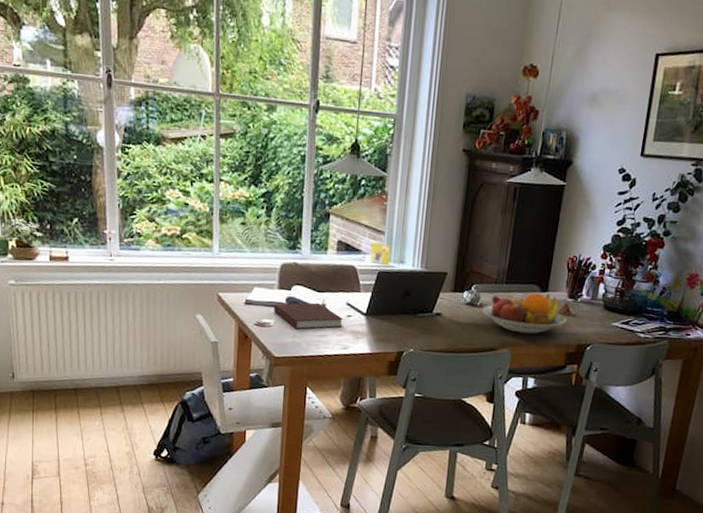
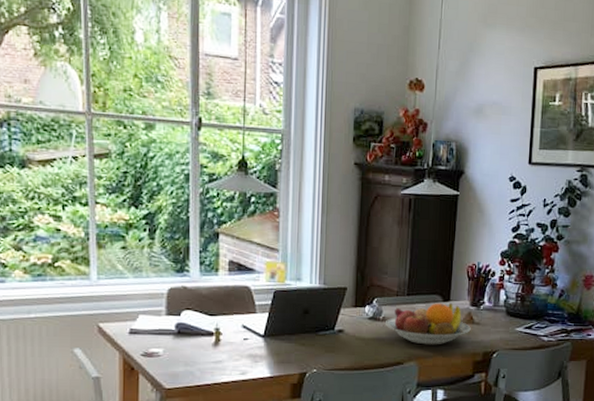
notebook: present [274,302,343,330] -> none [162,327,239,357]

